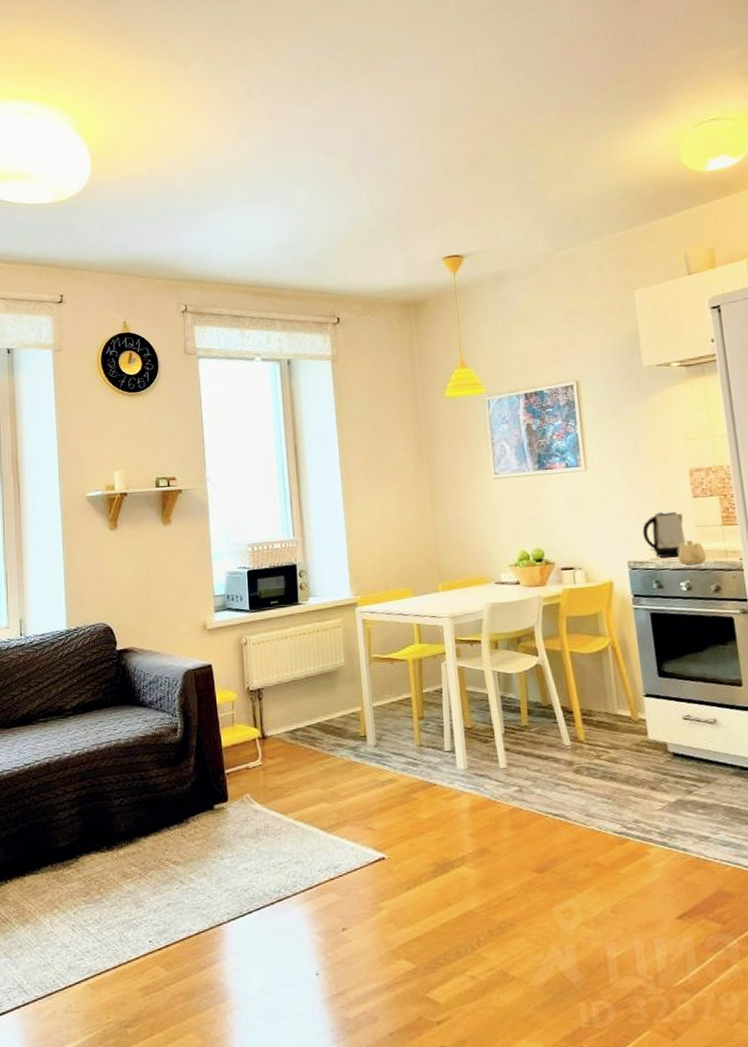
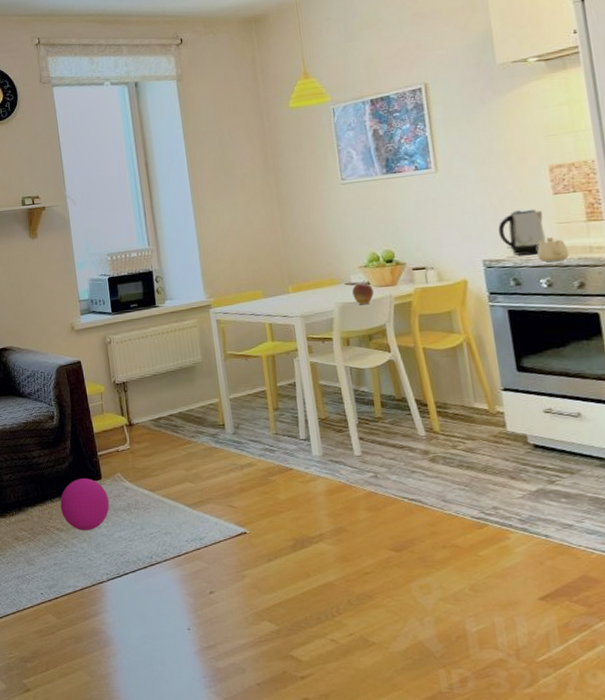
ball: none [178,801,236,863] -> present [60,478,110,530]
fruit: none [502,580,523,606] -> present [352,280,374,305]

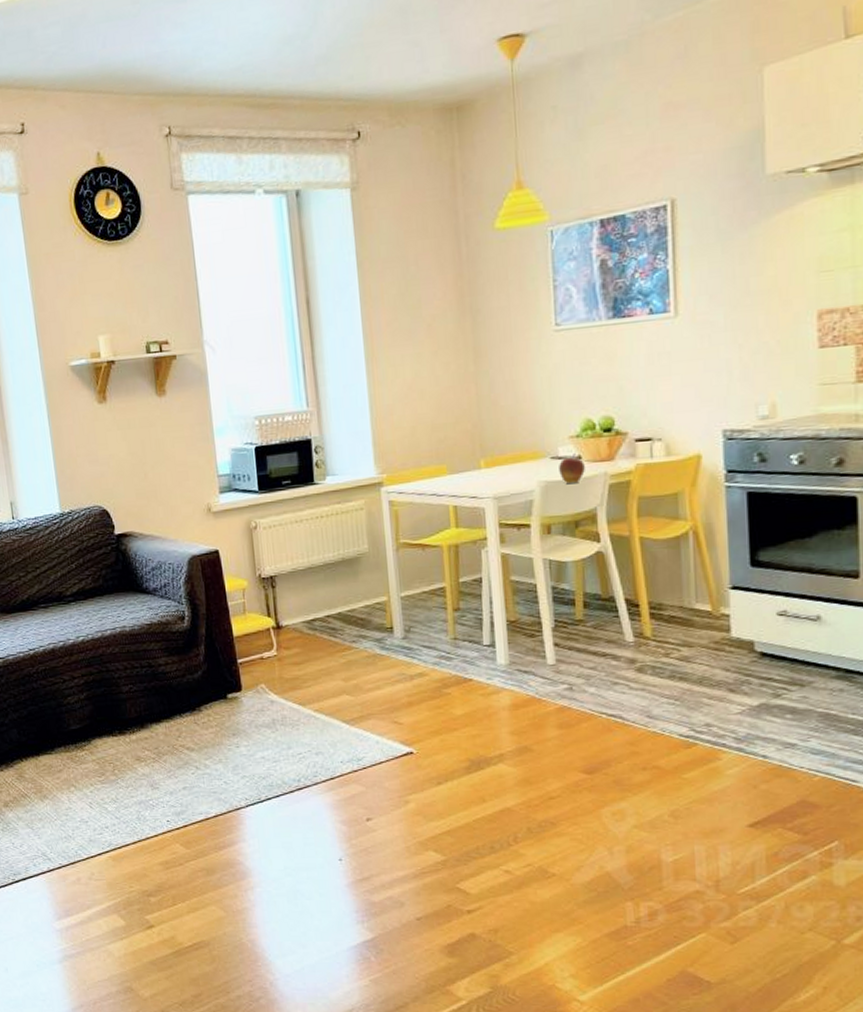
ball: present [60,478,110,530] -> none [191,690,251,750]
kettle: present [498,208,546,256] -> none [745,365,804,425]
teapot: present [536,236,570,262] -> none [790,401,830,433]

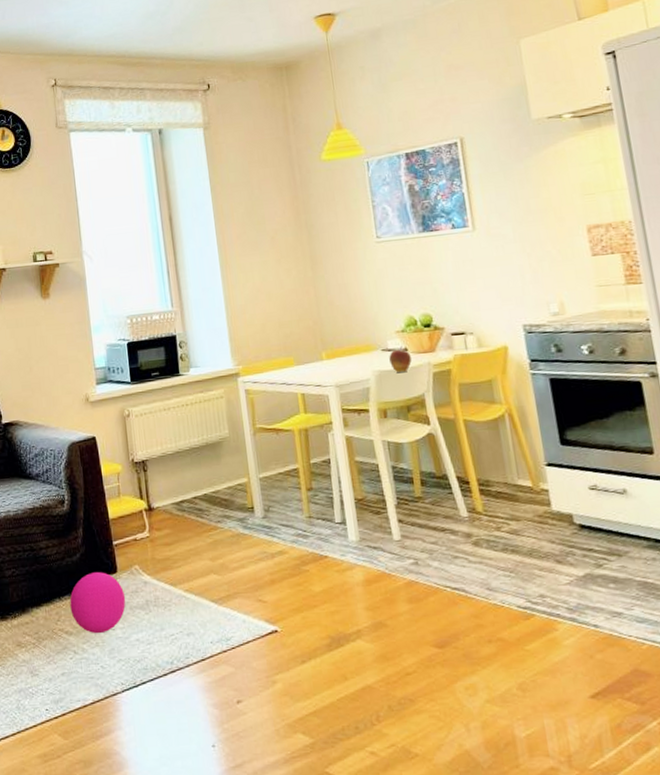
ball: none [191,690,251,750] -> present [69,572,126,633]

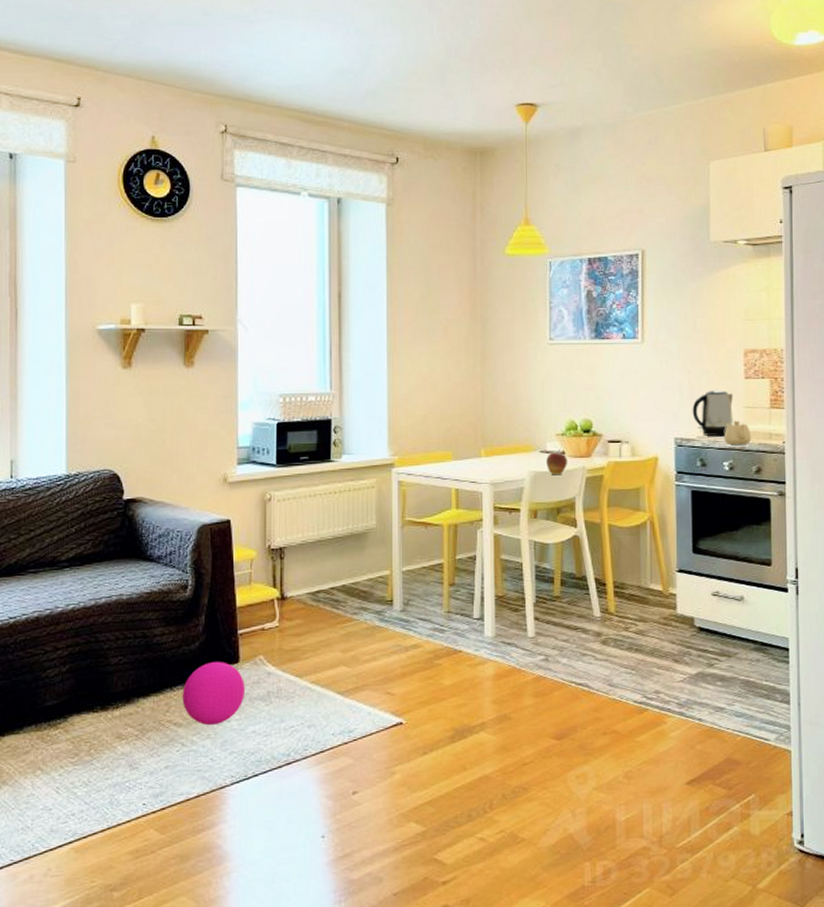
kettle: none [537,270,586,320] -> present [692,390,734,437]
teapot: none [576,300,610,327] -> present [723,420,752,444]

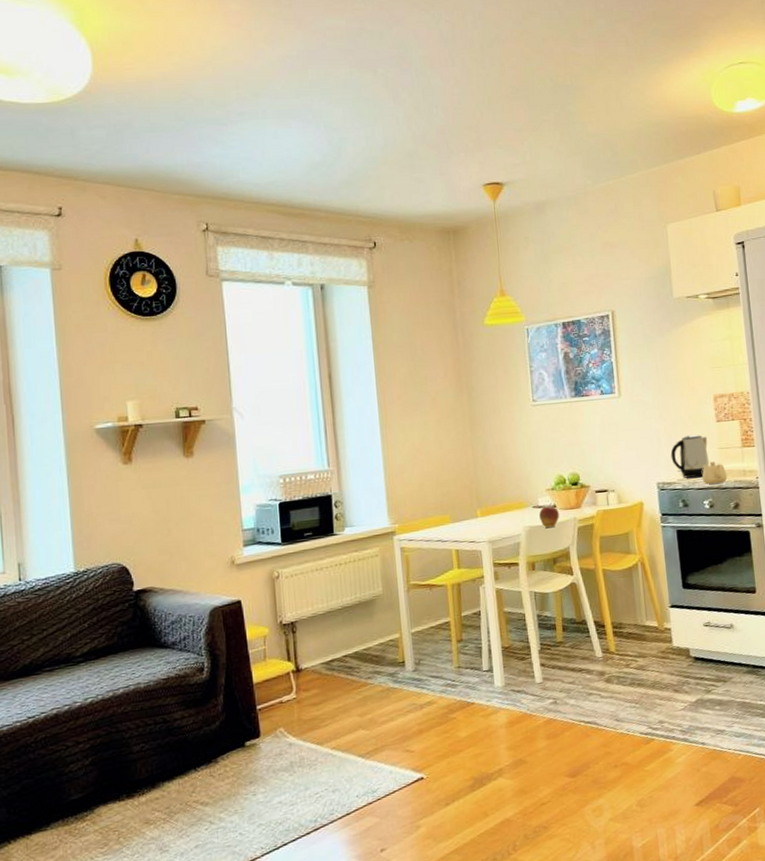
ball: present [182,662,246,725] -> none [206,738,269,801]

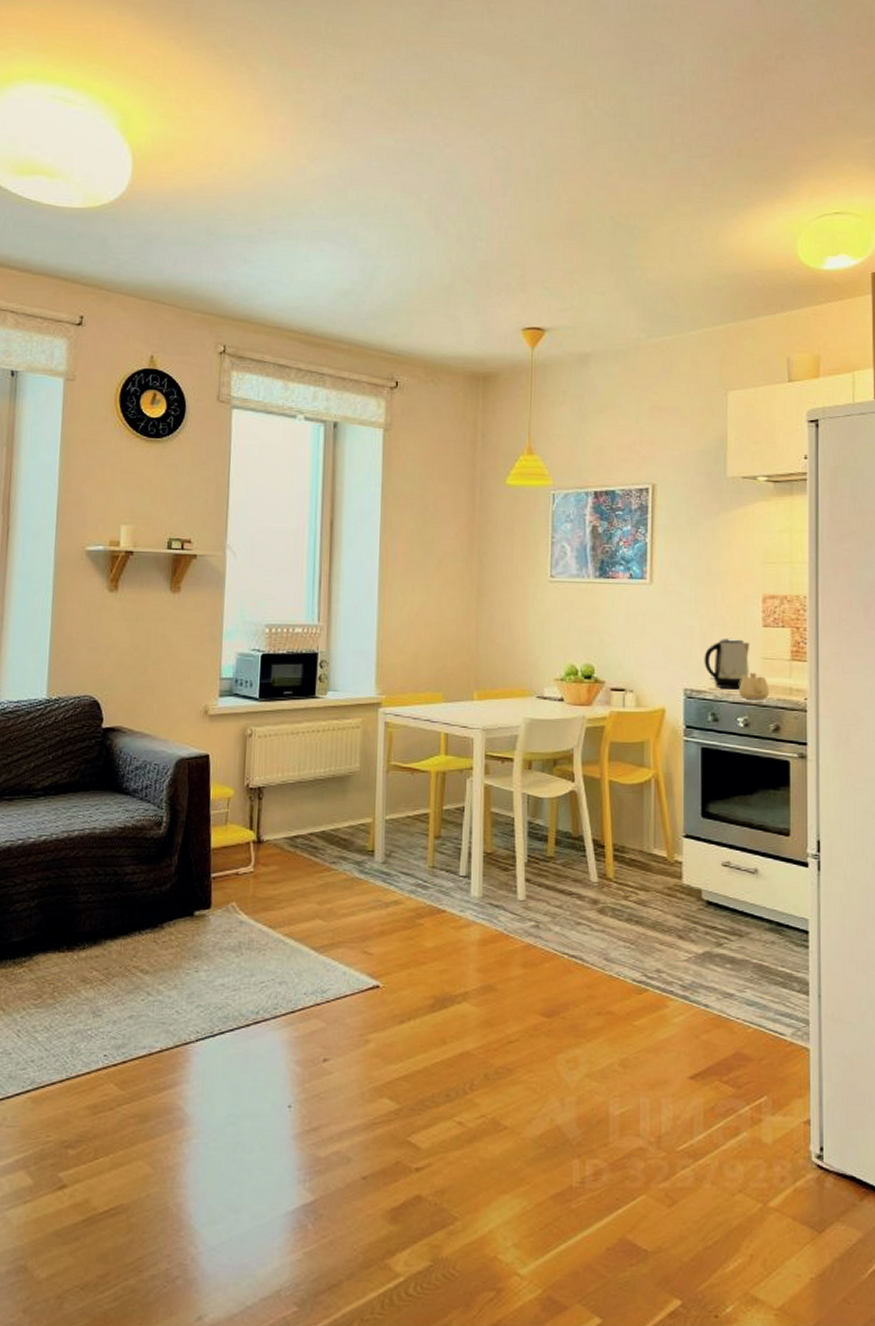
fruit: present [539,503,559,529] -> none [543,695,566,724]

